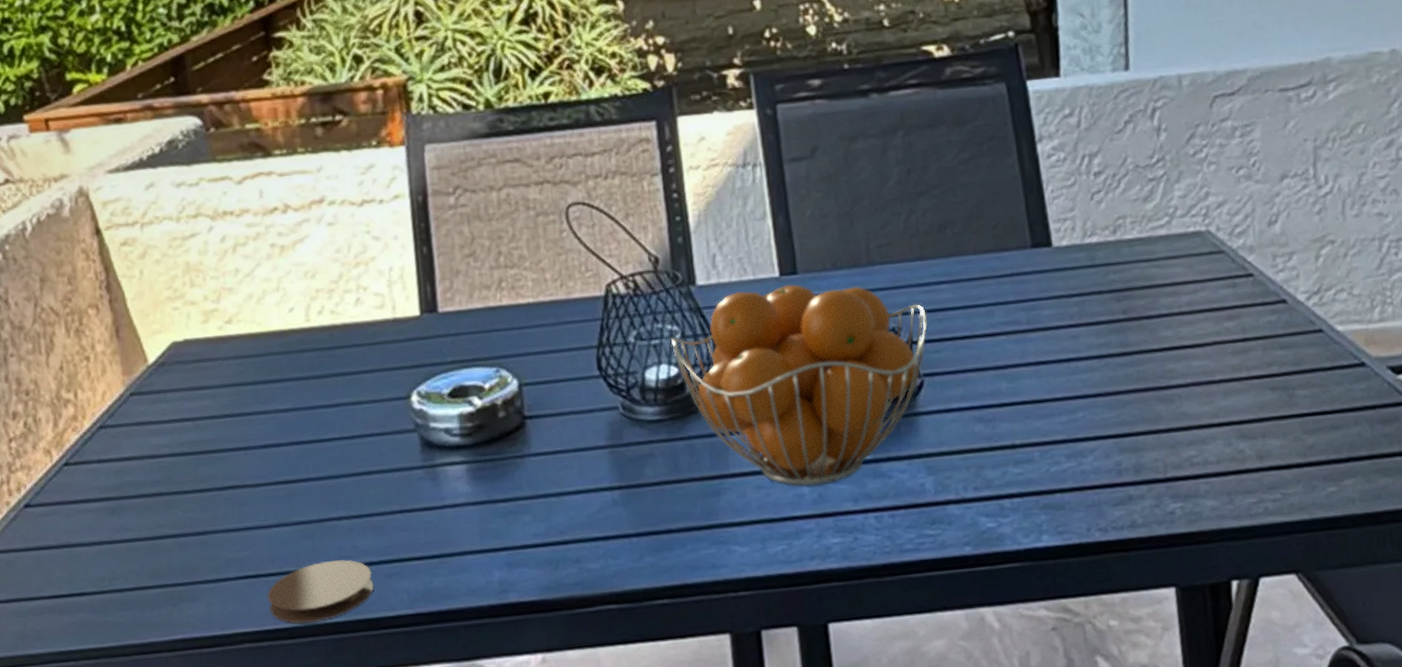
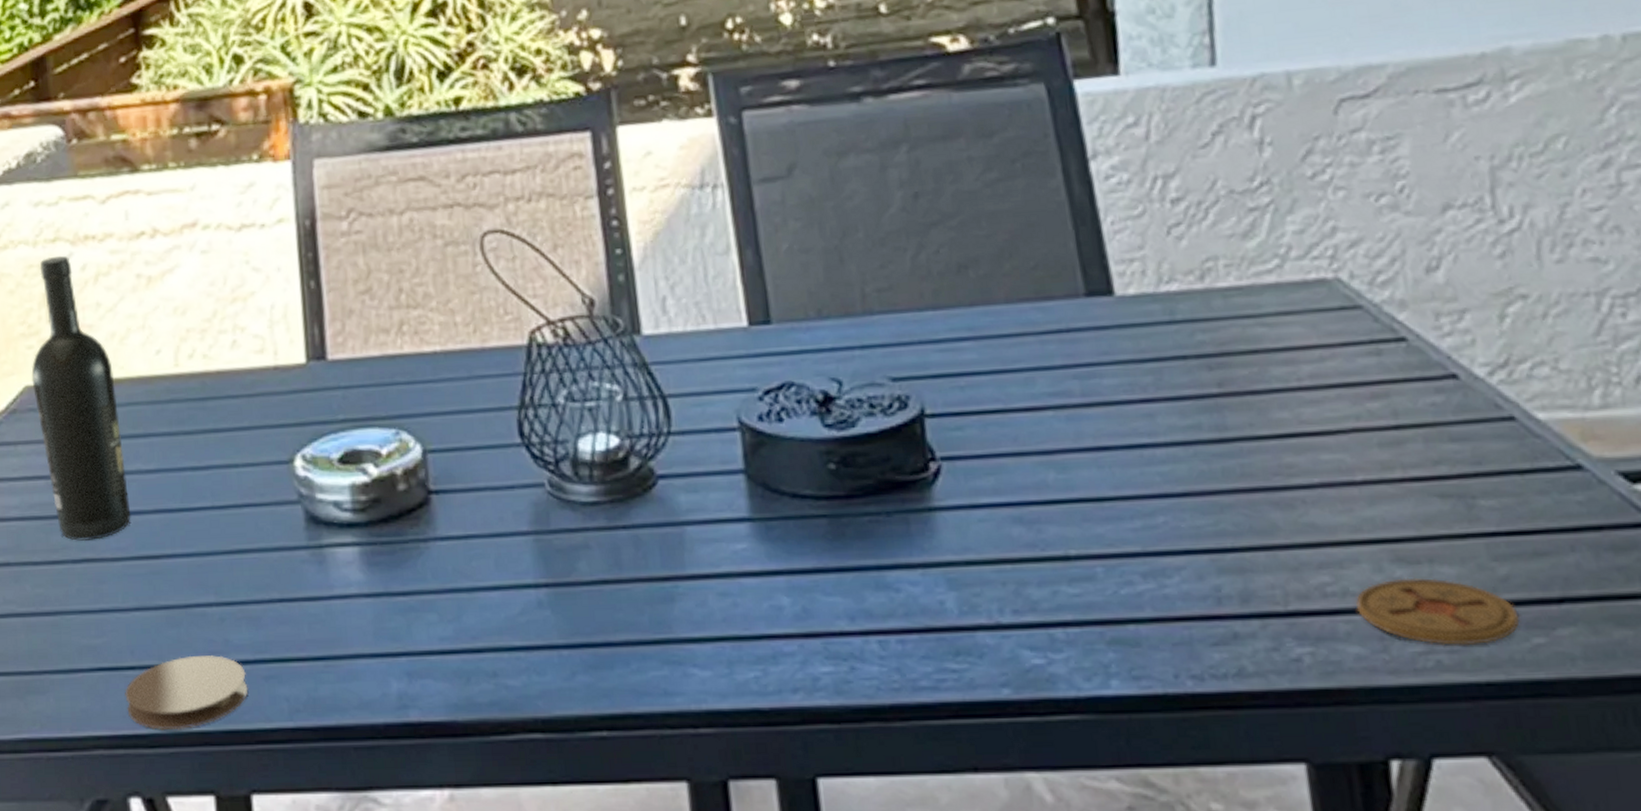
wine bottle: none [177,229,270,472] -> present [31,255,131,541]
fruit basket: present [671,284,928,487] -> none [610,336,945,597]
coaster: none [1213,448,1320,497] -> present [1356,577,1520,646]

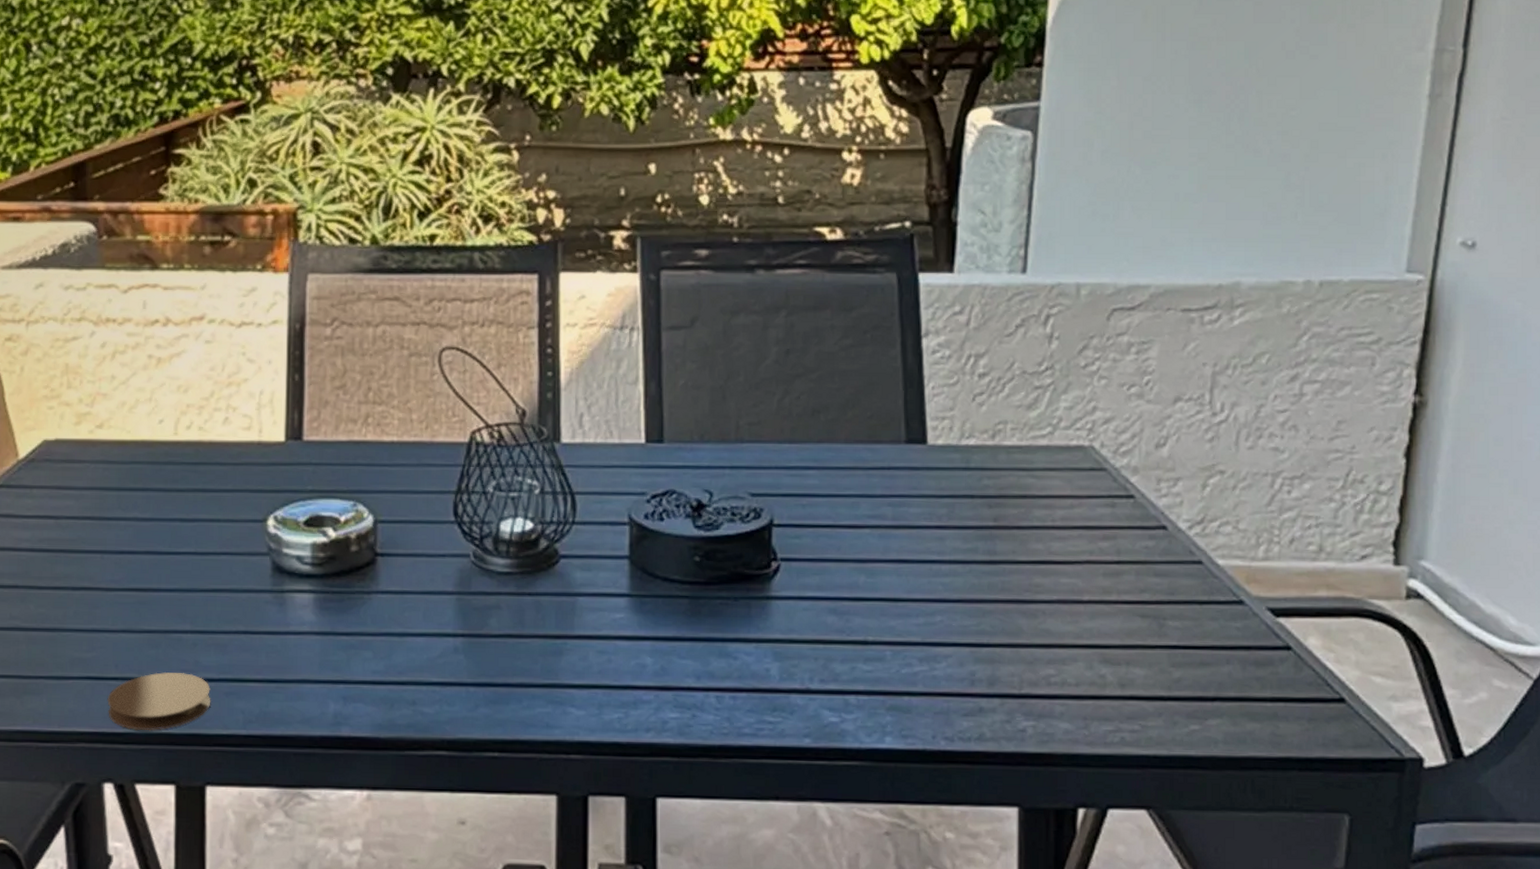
wine bottle: present [31,255,131,541] -> none [50,333,126,572]
coaster: present [1356,577,1520,646] -> none [1071,675,1183,728]

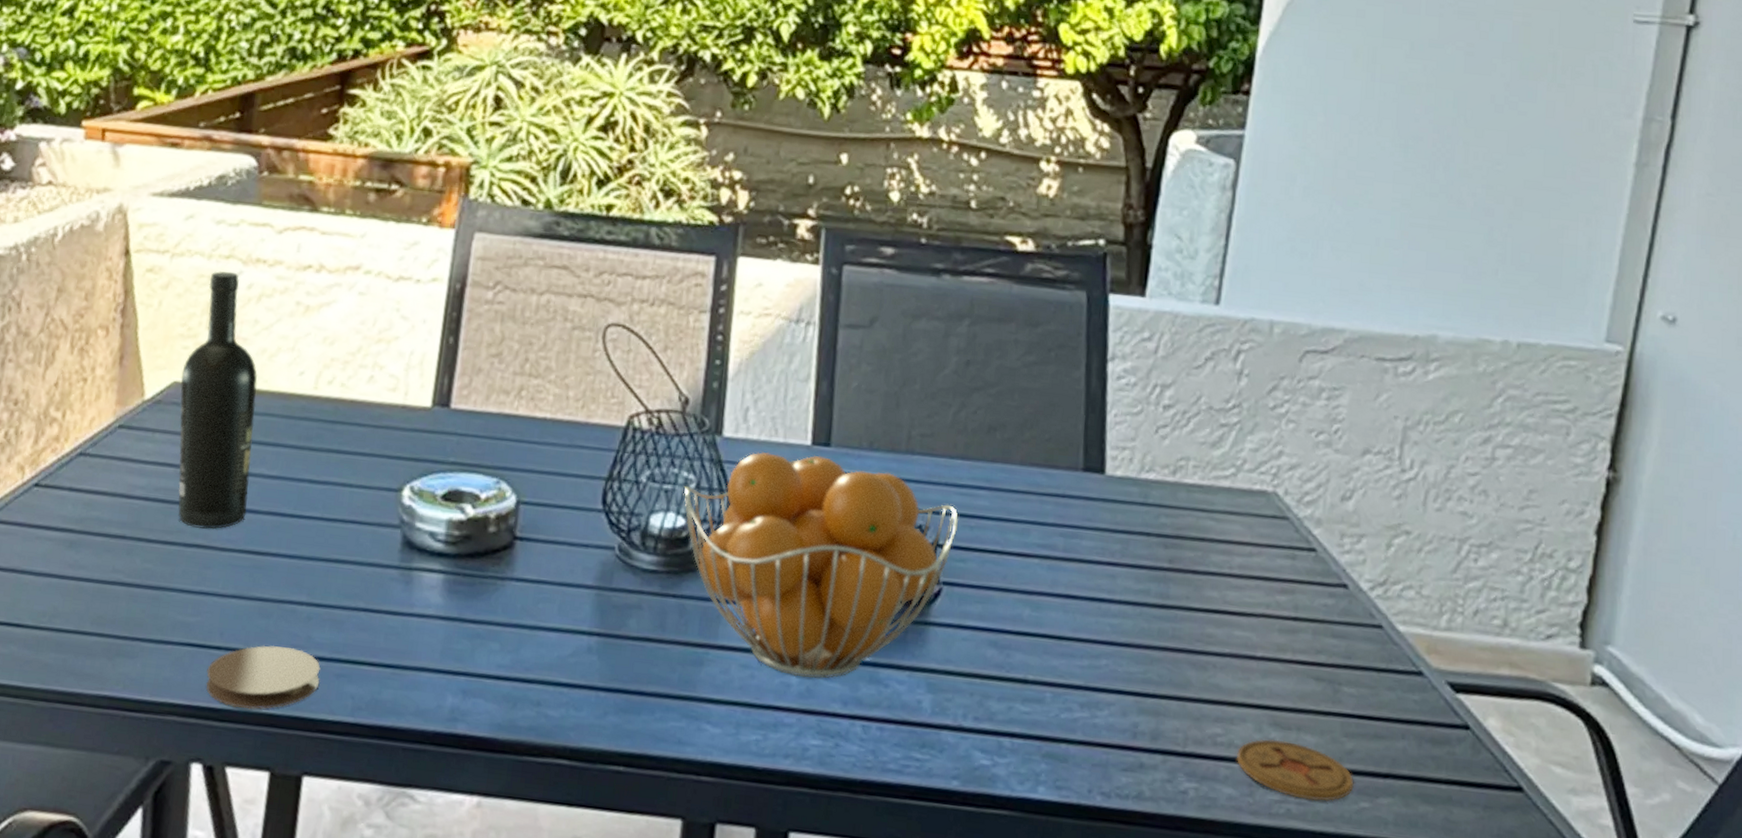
wine bottle: none [50,333,126,572] -> present [178,271,258,530]
fruit basket: none [529,452,791,658] -> present [683,451,959,679]
coaster: none [1071,675,1183,728] -> present [1237,739,1354,802]

